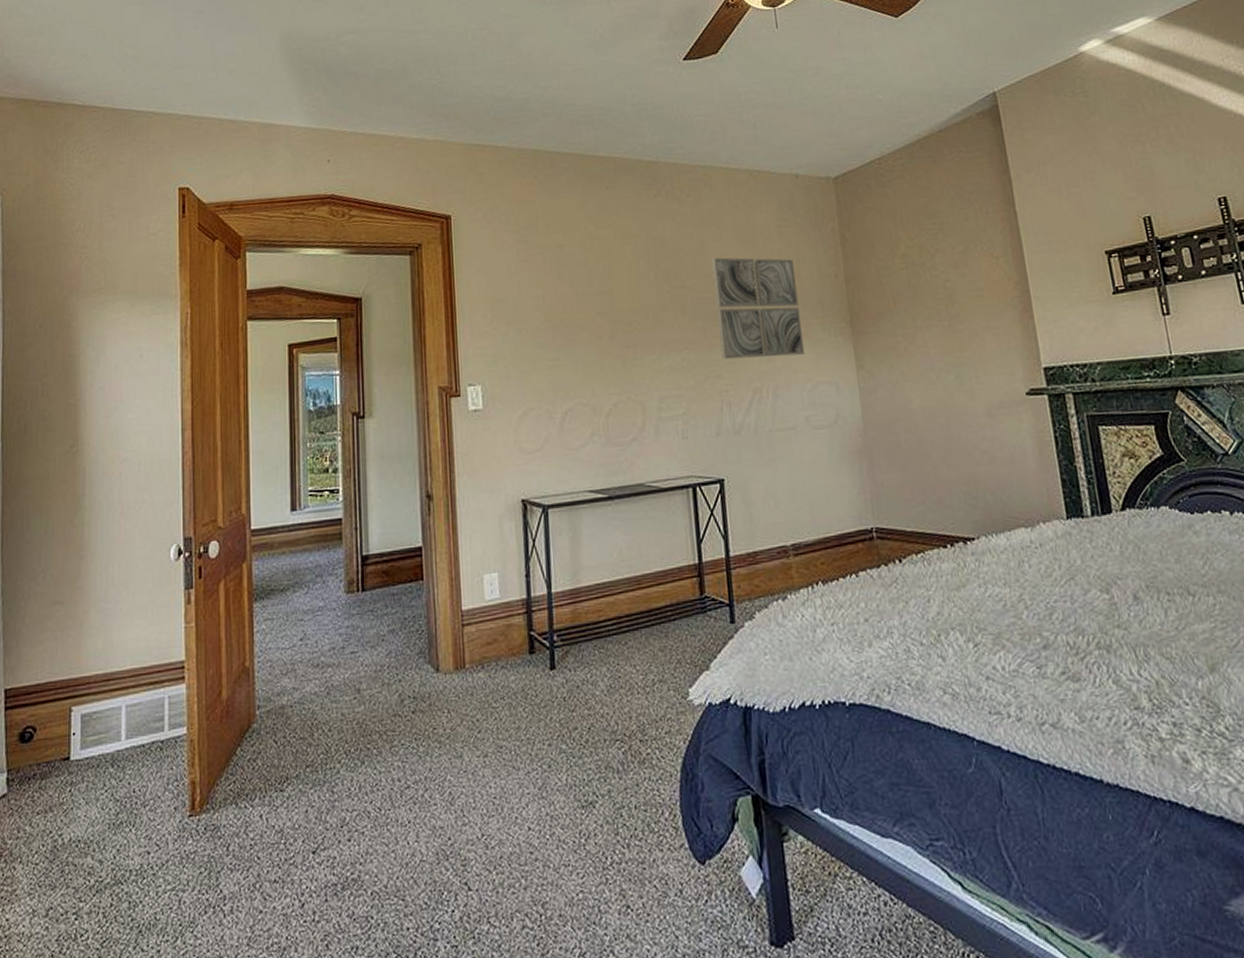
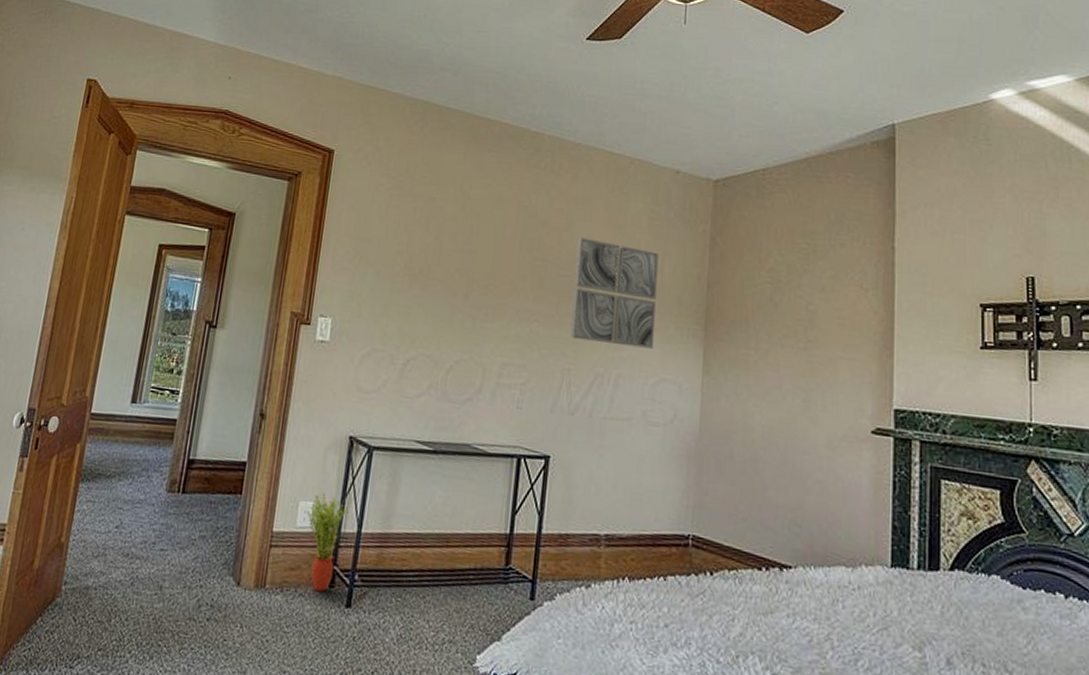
potted plant: none [493,561,535,660] -> present [307,493,349,591]

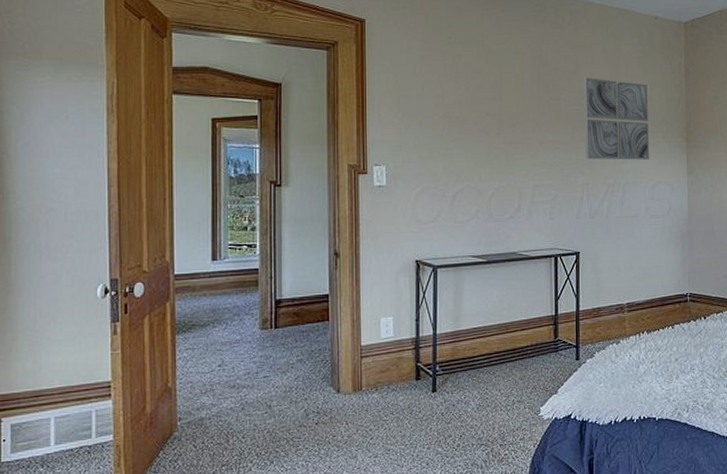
potted plant: present [307,493,349,591] -> none [389,308,424,384]

